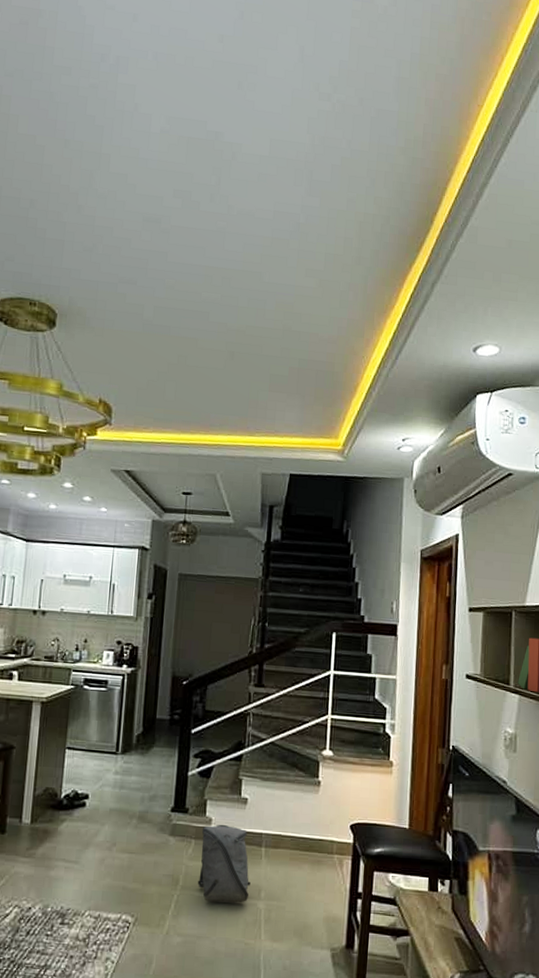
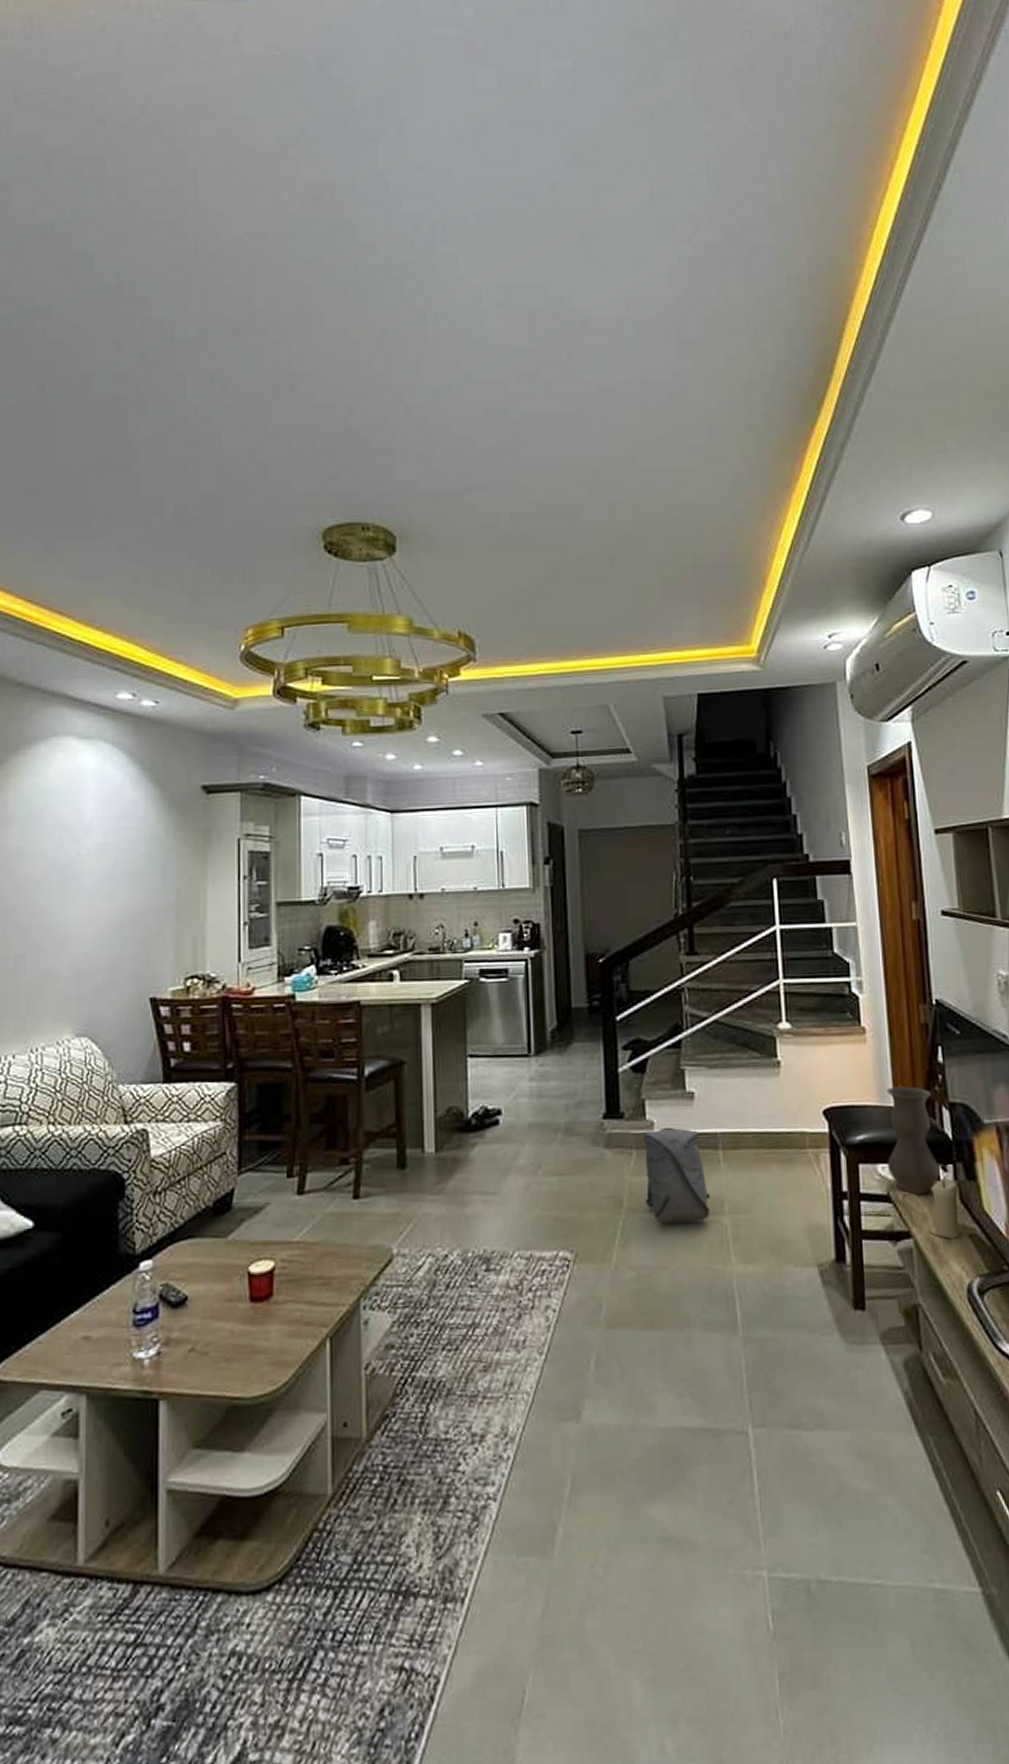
vase: none [396,812,440,902] -> present [886,1086,940,1195]
candle: none [424,892,451,940] -> present [929,1179,960,1239]

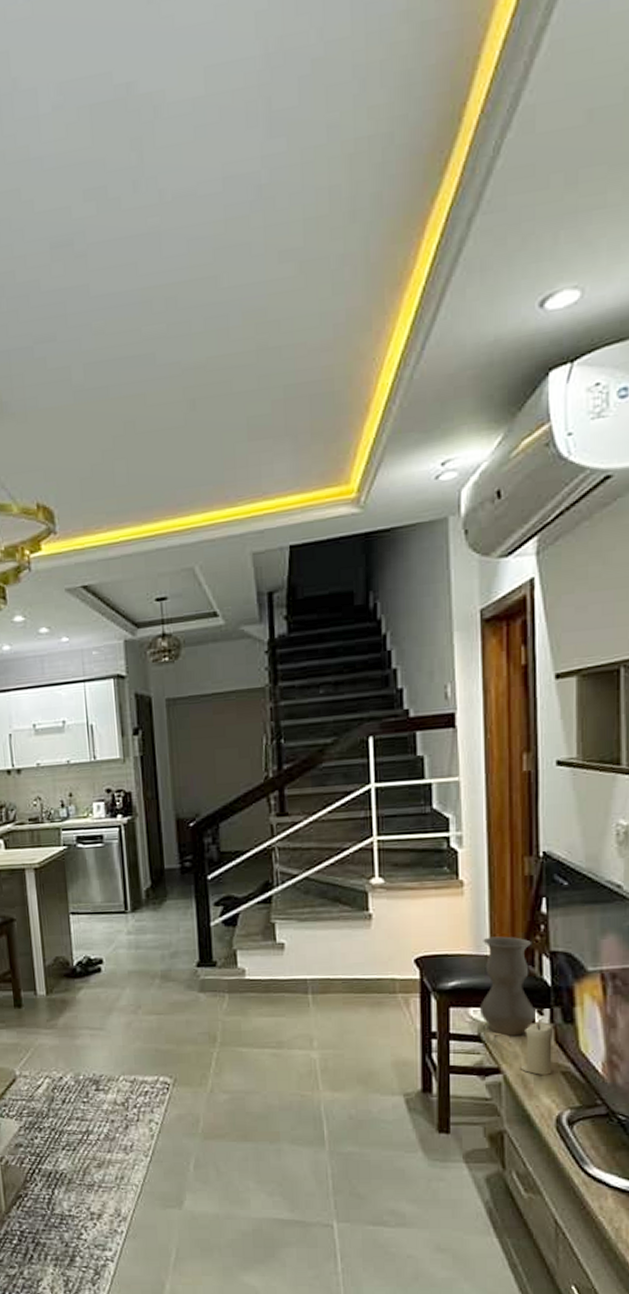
backpack: present [644,1127,710,1225] -> none [236,974,299,1057]

